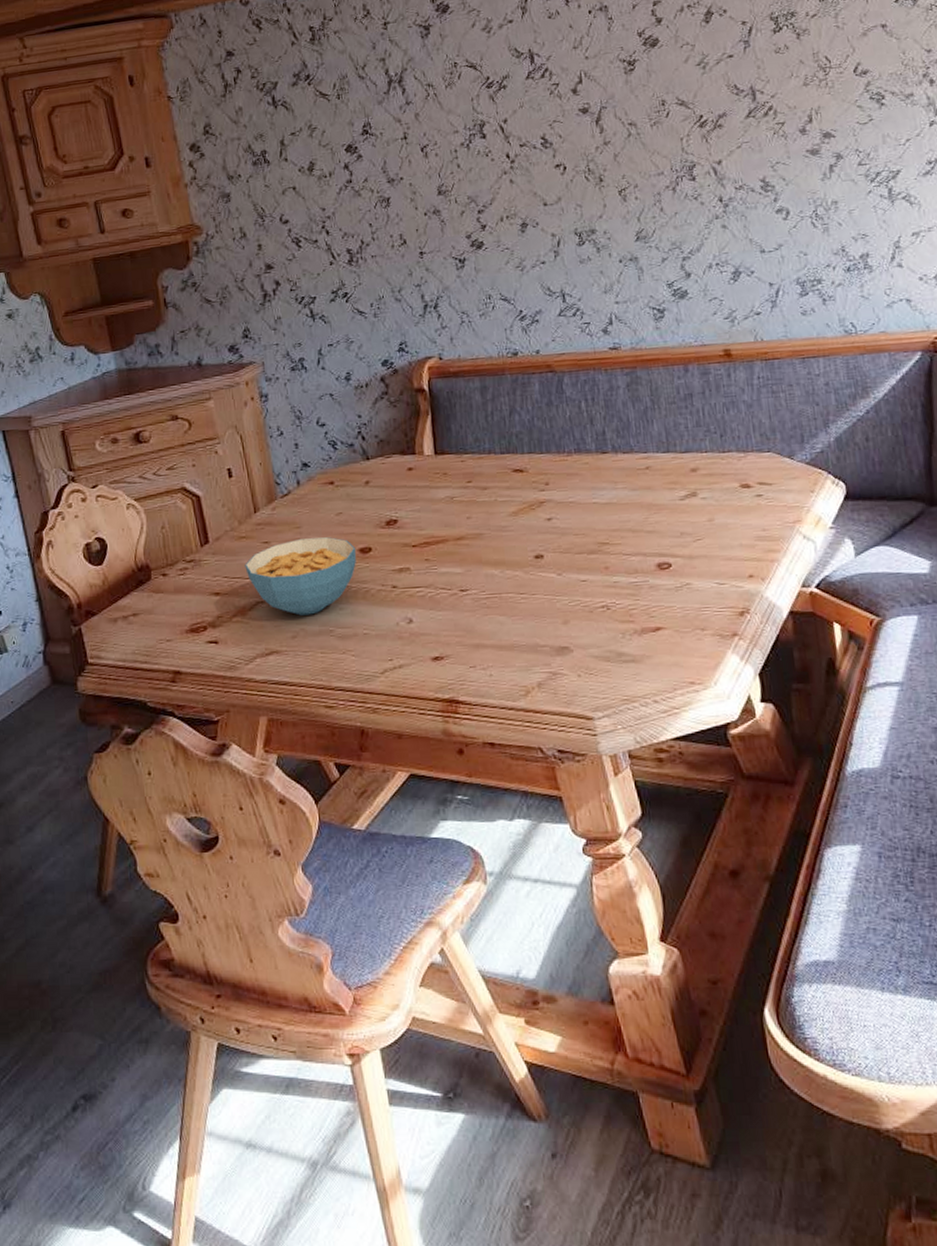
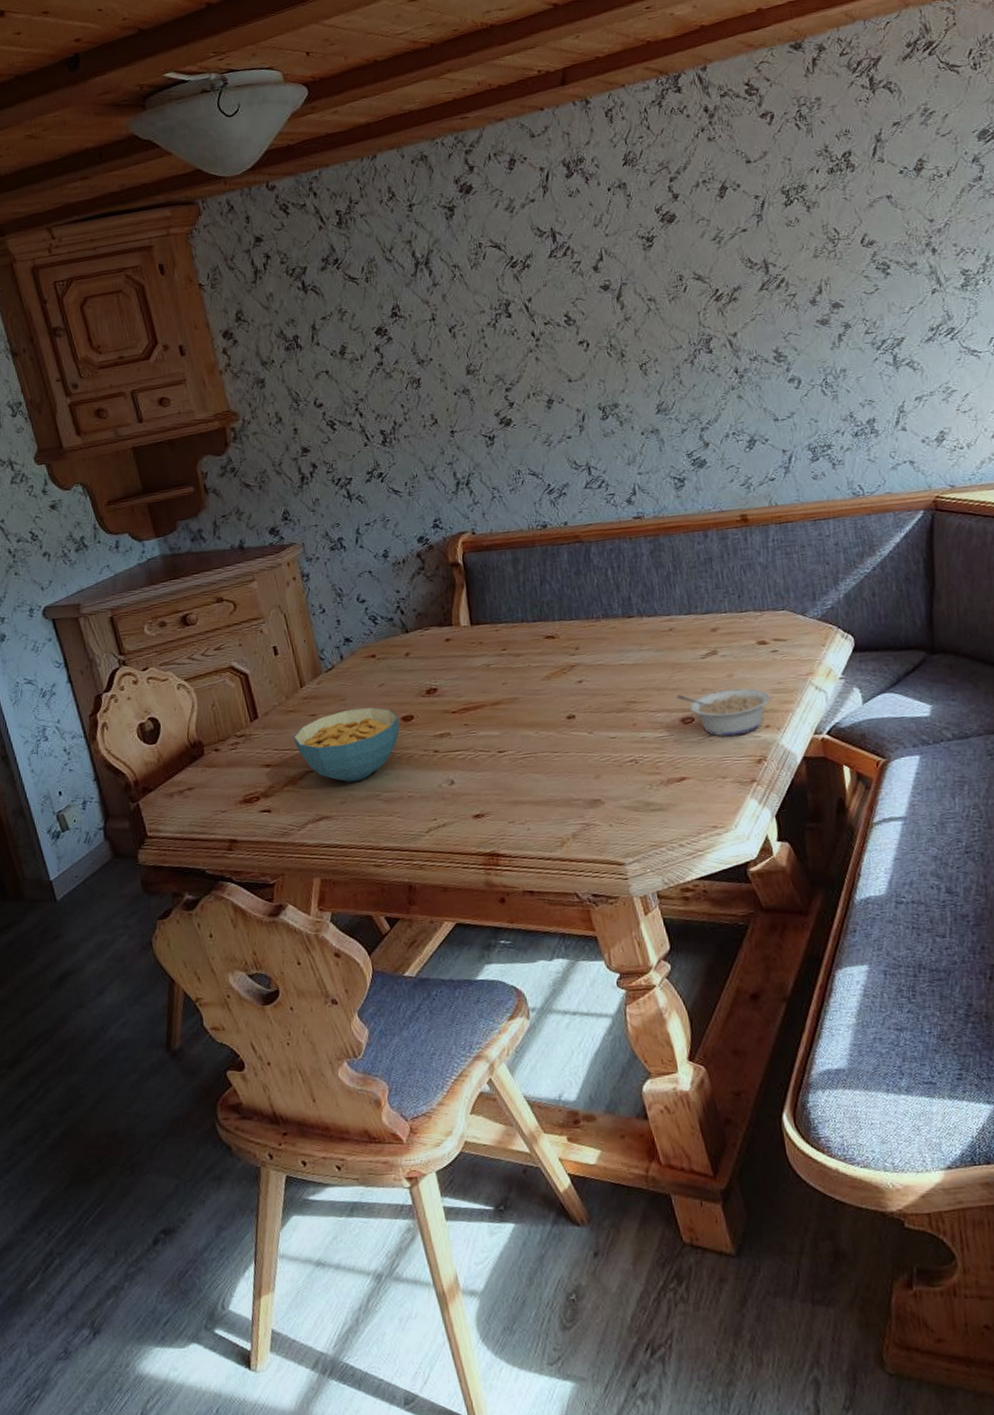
legume: none [652,534,755,585] -> present [676,688,771,737]

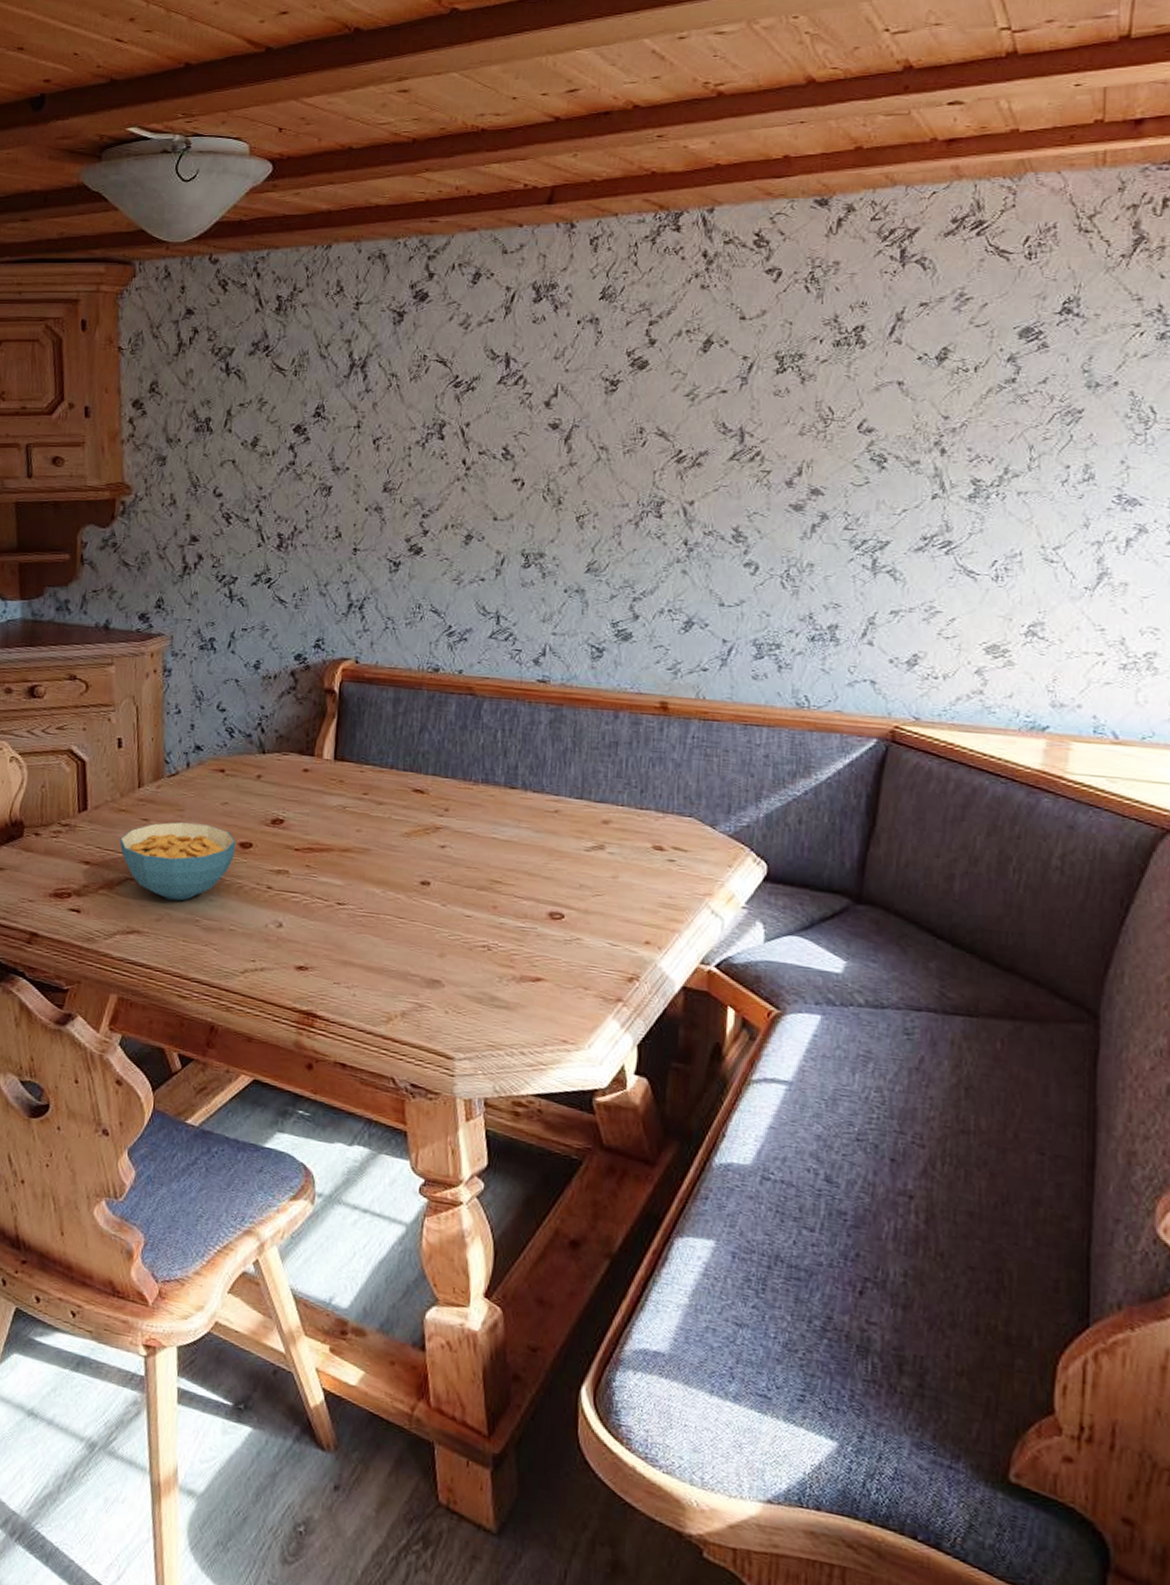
legume: present [676,688,771,737] -> none [548,885,657,946]

